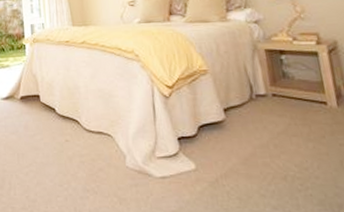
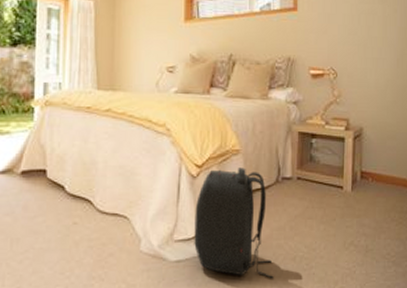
backpack: none [172,86,266,198] -> present [194,167,274,278]

